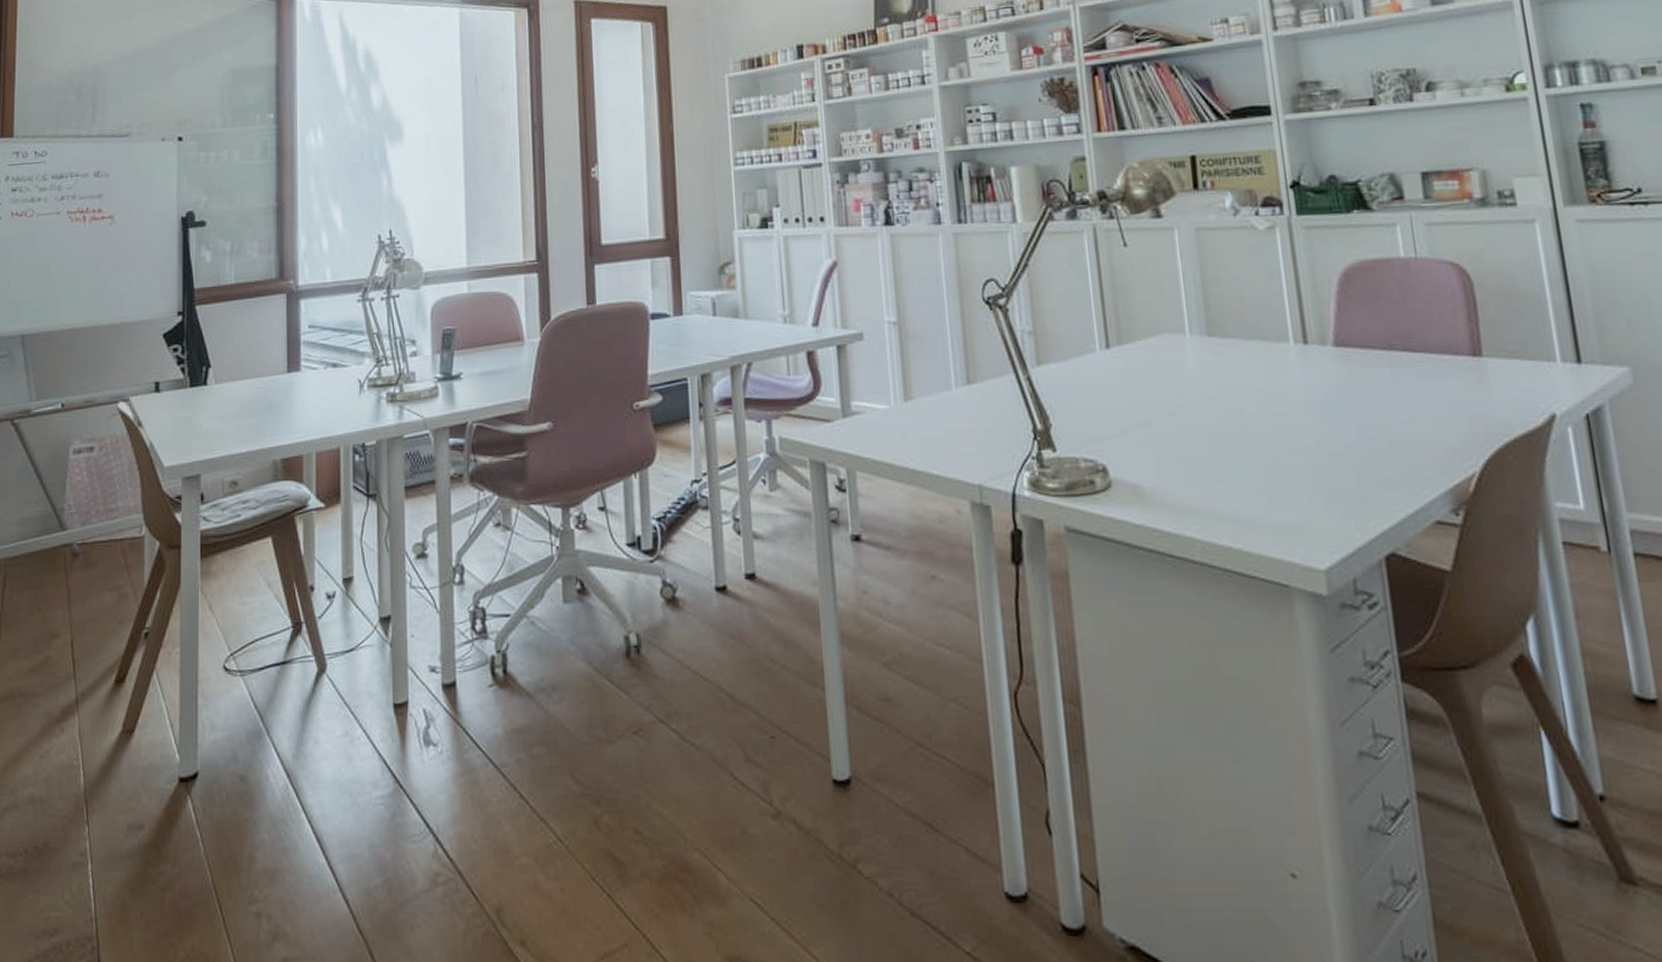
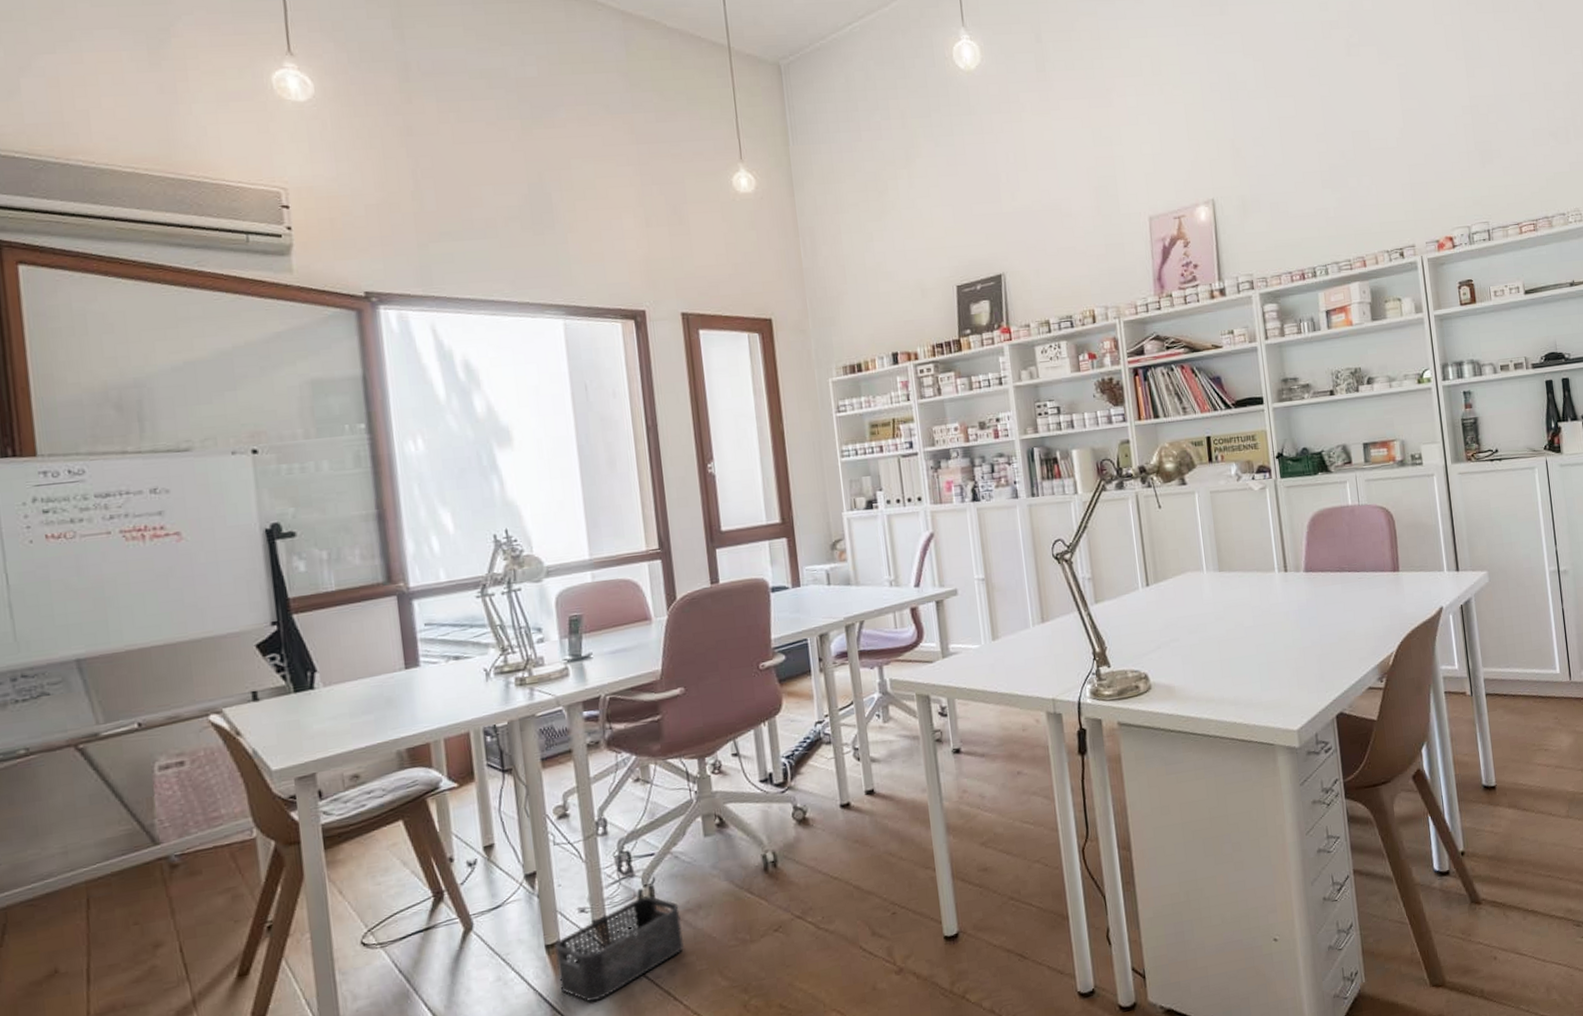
storage bin: none [403,665,535,781] -> present [555,896,685,1002]

